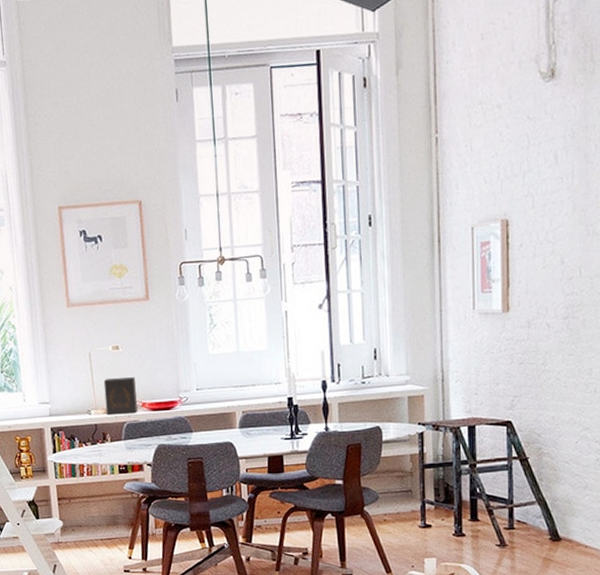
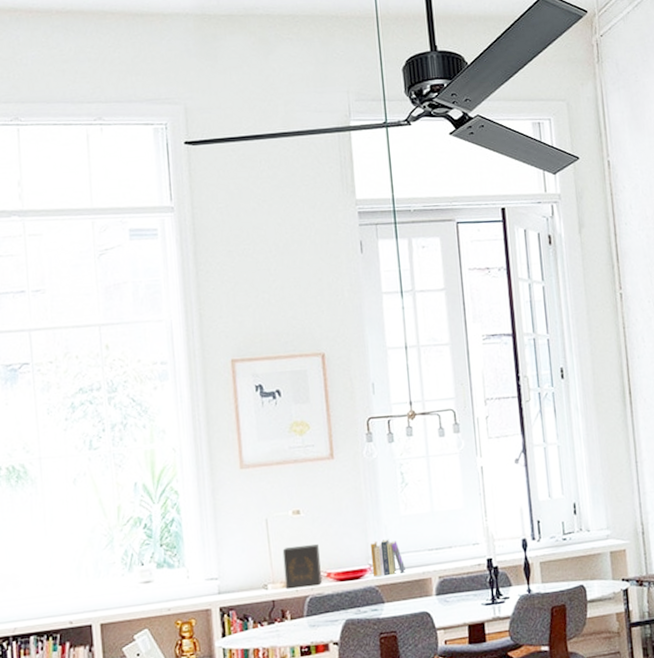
books: none [180,375,212,409] -> present [370,539,405,577]

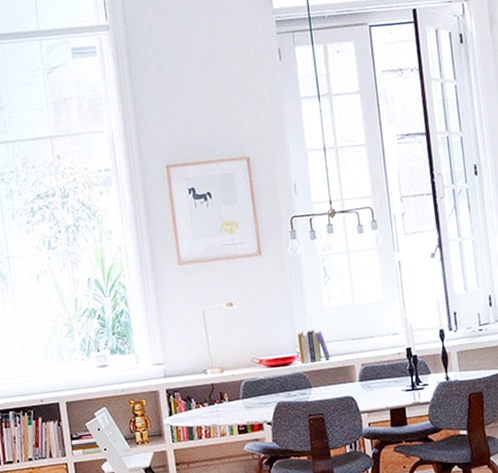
decorative box: present [282,544,322,590] -> none [218,334,255,374]

